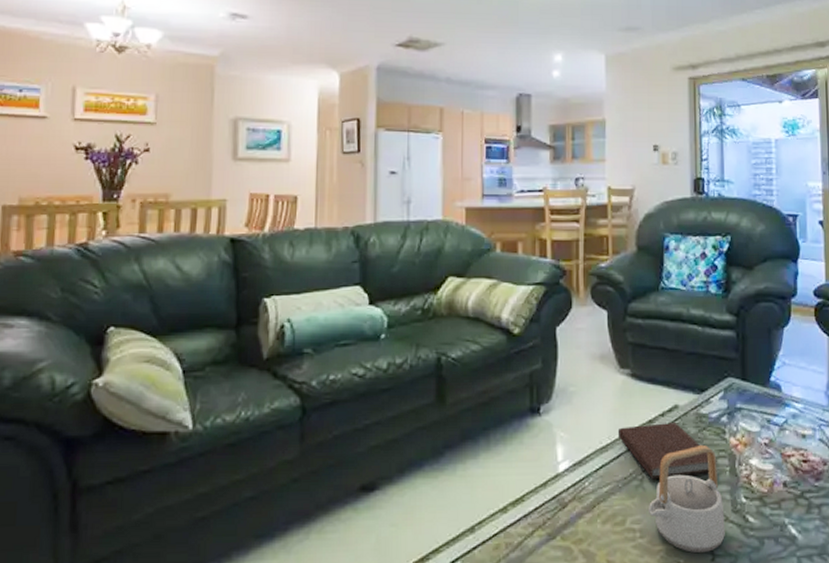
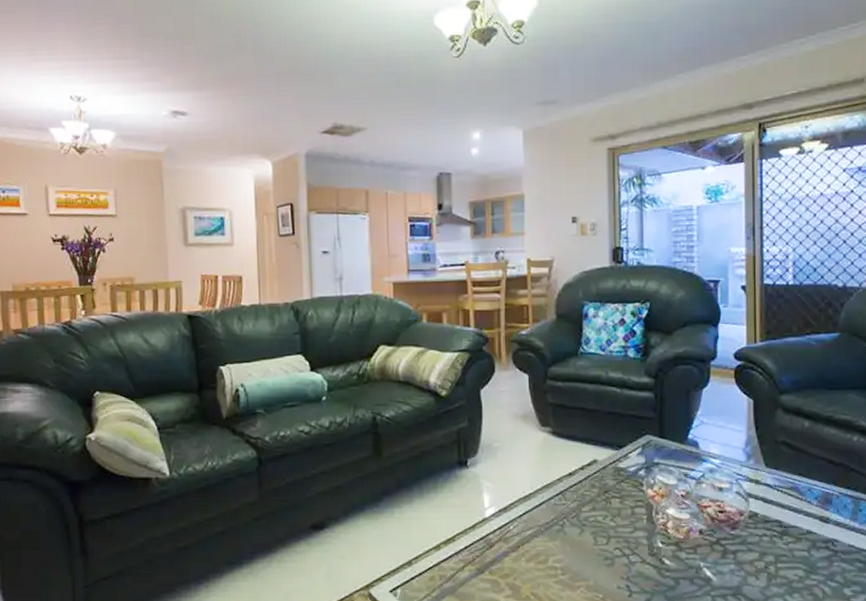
notebook: present [617,421,717,480] -> none [539,474,635,525]
teapot: present [649,444,725,554] -> none [569,495,642,590]

